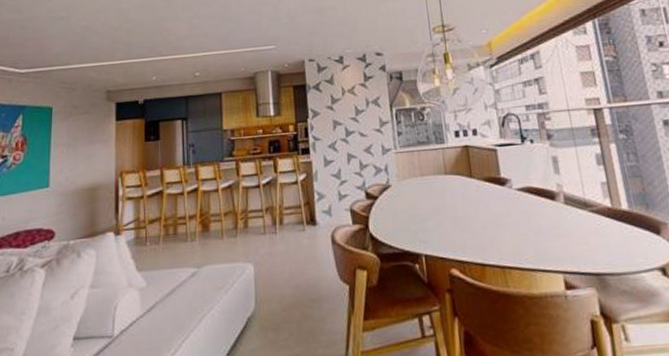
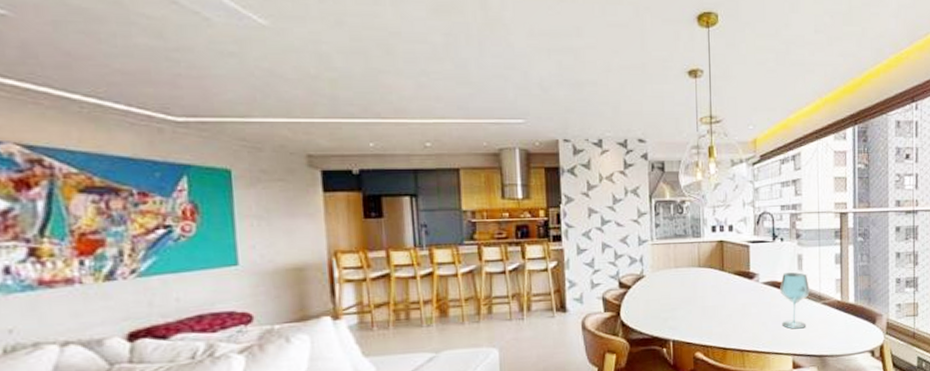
wine glass: none [536,176,575,242] -> present [779,272,810,329]

